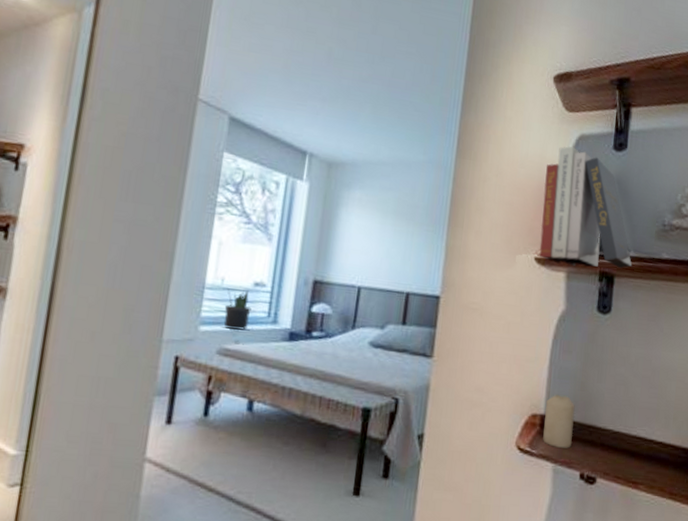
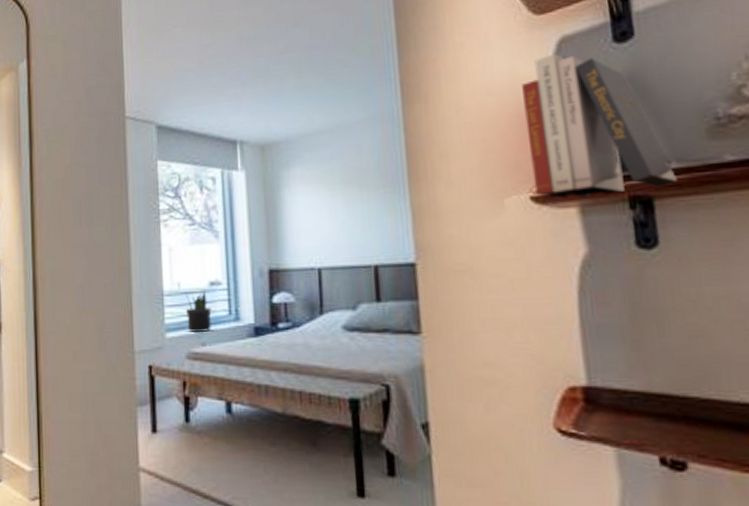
candle: present [543,394,575,449] -> none [587,358,637,426]

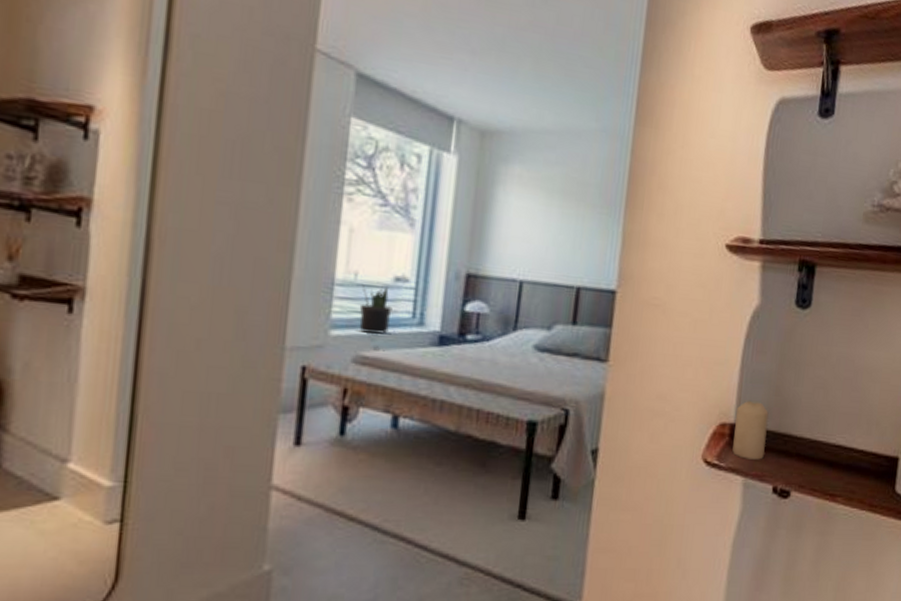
books: present [522,53,679,199] -> none [731,111,836,257]
candle: none [587,358,637,426] -> present [732,400,769,460]

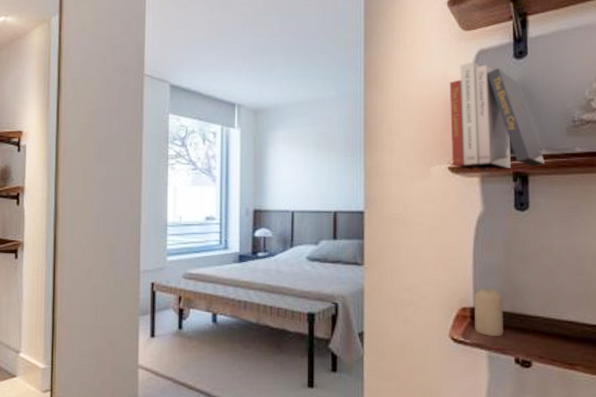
planter: present [359,284,392,335] -> none [184,224,206,258]
books: none [731,111,836,257] -> present [450,61,546,170]

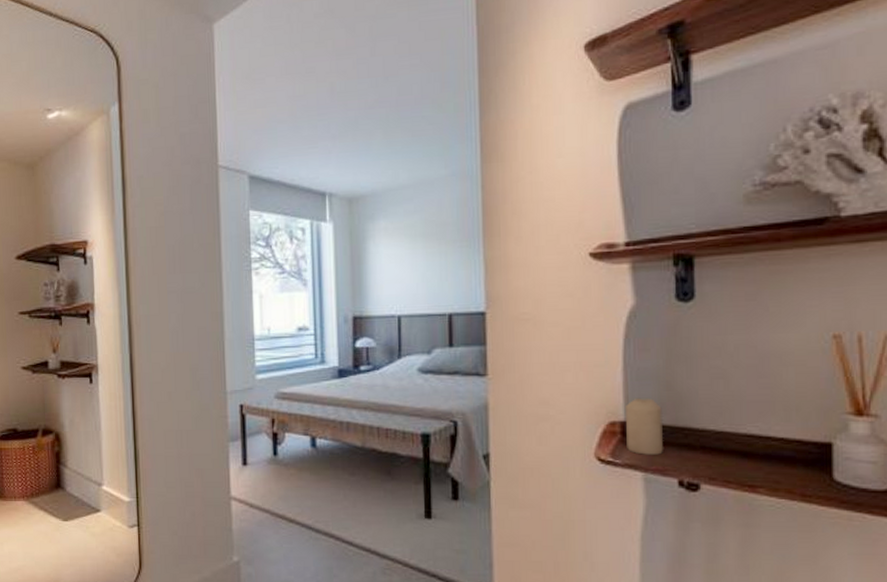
books: present [450,61,546,170] -> none [590,119,716,255]

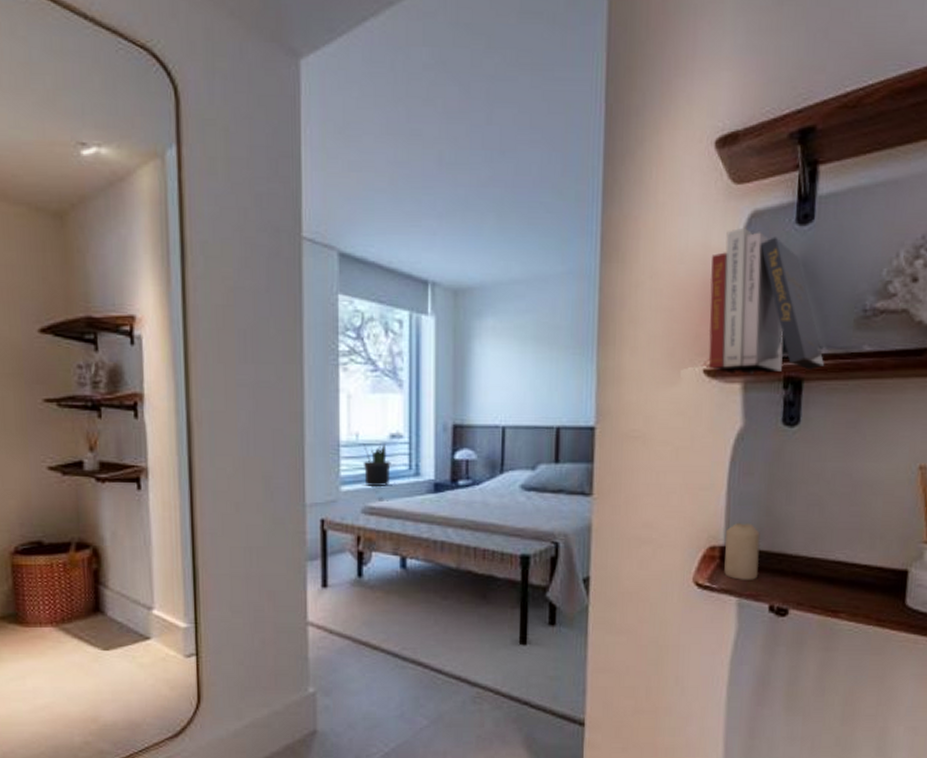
planter: none [274,336,299,375] -> present [363,444,391,487]
books: none [590,119,716,255] -> present [708,227,825,374]

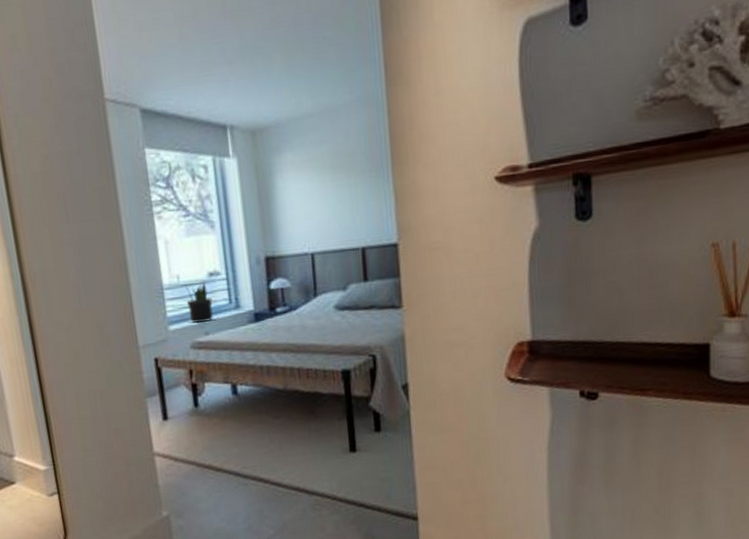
books: present [708,227,825,374] -> none [492,35,611,178]
candle: present [724,522,760,580] -> none [532,316,566,371]

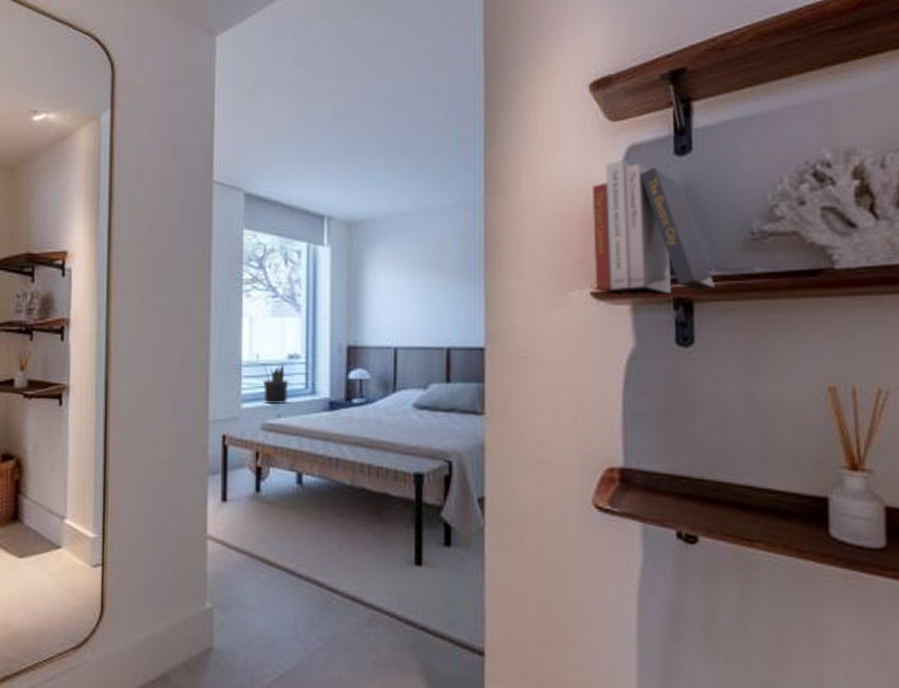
books: none [492,35,611,178] -> present [593,159,716,296]

